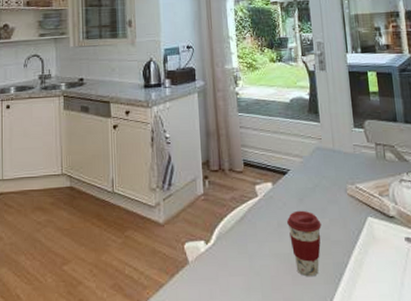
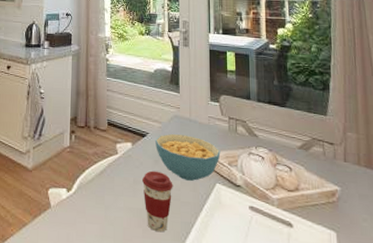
cereal bowl: none [298,168,370,217] -> present [156,134,221,181]

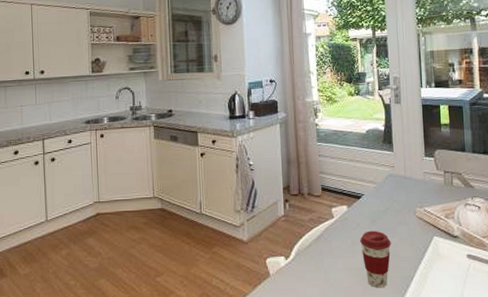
cereal bowl: present [156,134,221,181] -> none [371,193,437,237]

